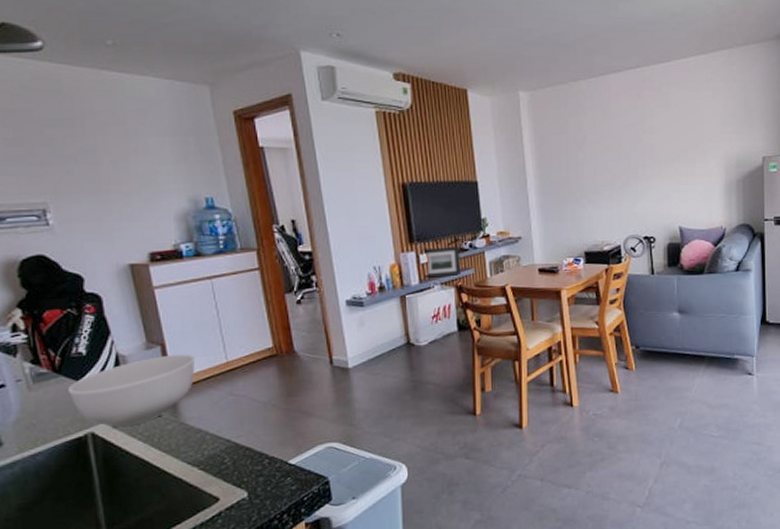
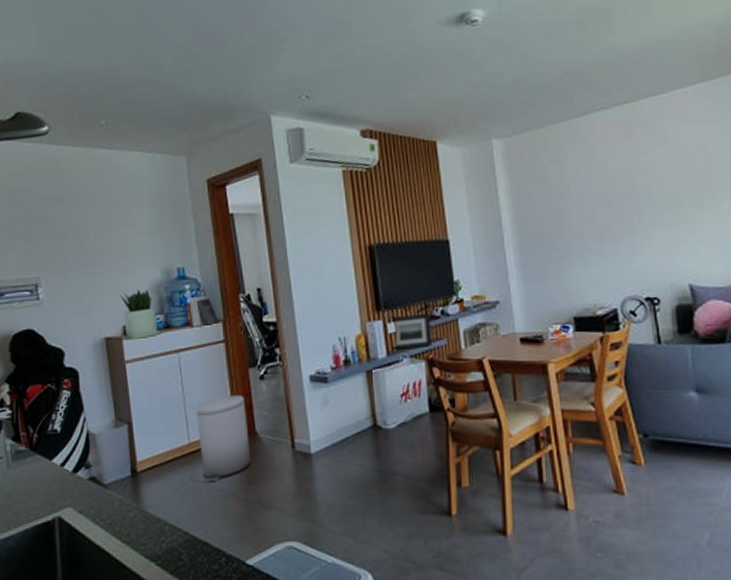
bowl: present [67,354,195,428] -> none [41,433,158,513]
planter: none [142,217,191,267] -> present [119,289,161,341]
books: none [217,225,252,256] -> present [187,295,218,328]
pedal bin: none [232,318,290,395] -> present [195,395,251,481]

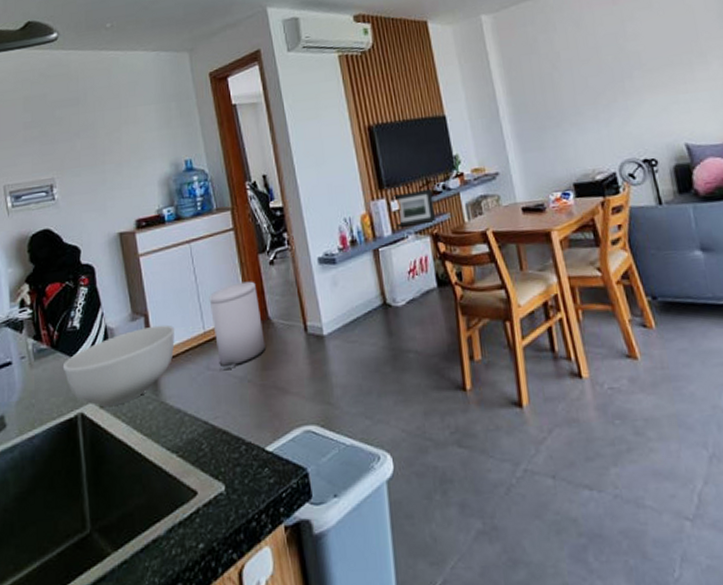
bowl: none [41,433,158,513] -> present [62,324,175,408]
planter: present [119,289,161,341] -> none [131,183,172,235]
books: present [187,295,218,328] -> none [195,185,227,218]

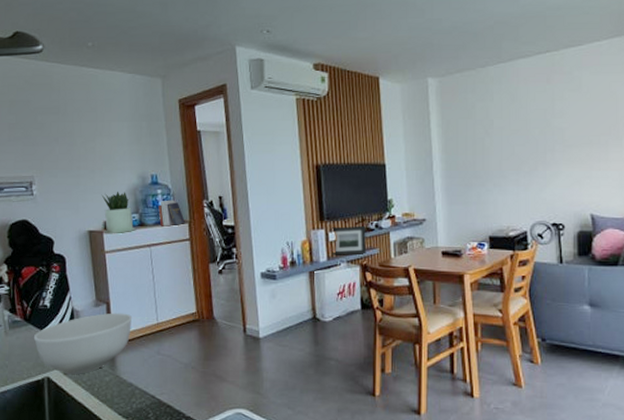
planter: none [131,183,172,235] -> present [101,191,136,234]
books: none [195,185,227,218] -> present [158,200,185,227]
pedal bin: present [209,281,265,370] -> none [163,285,209,356]

